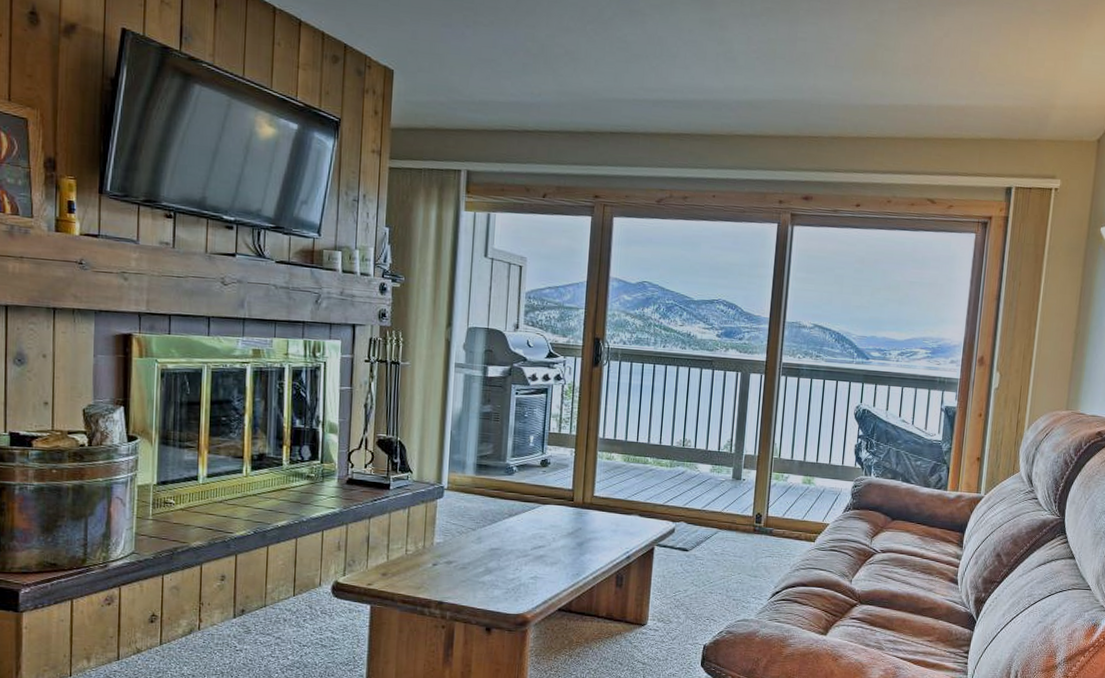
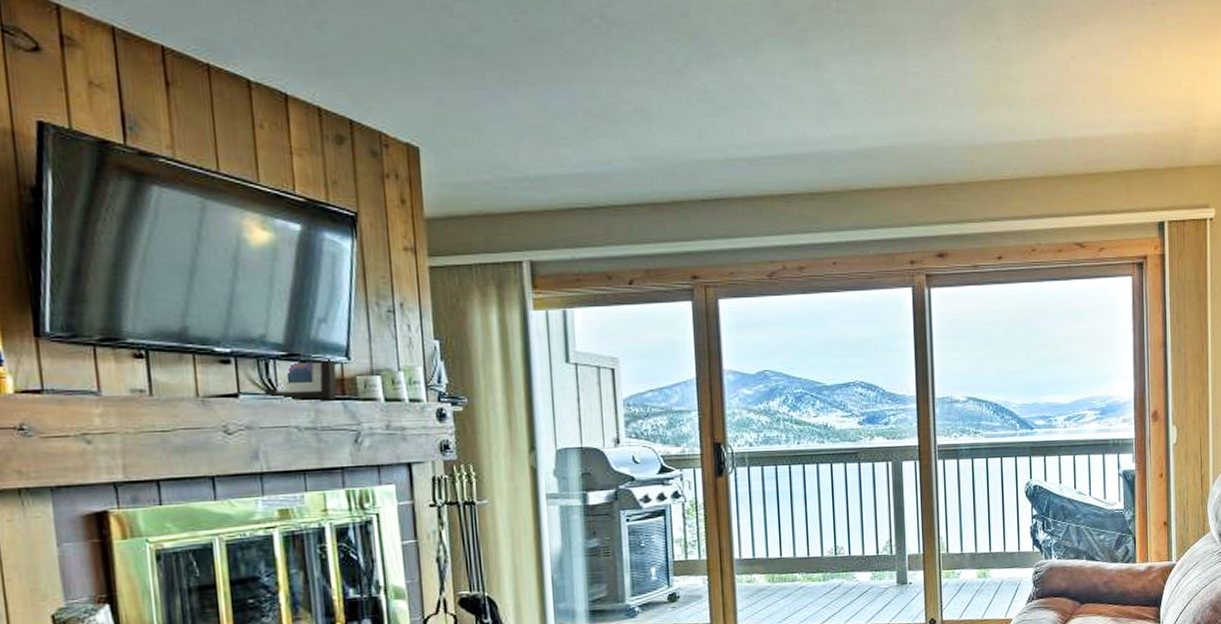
picture frame: none [254,234,309,268] -> present [264,359,337,403]

